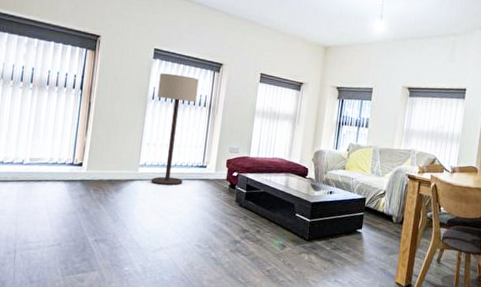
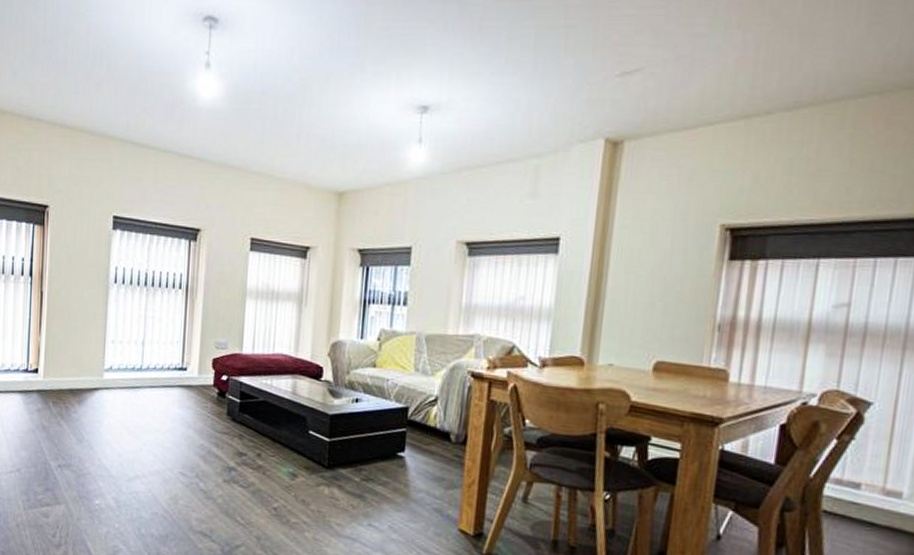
floor lamp: present [151,73,199,186] -> none [119,247,171,396]

